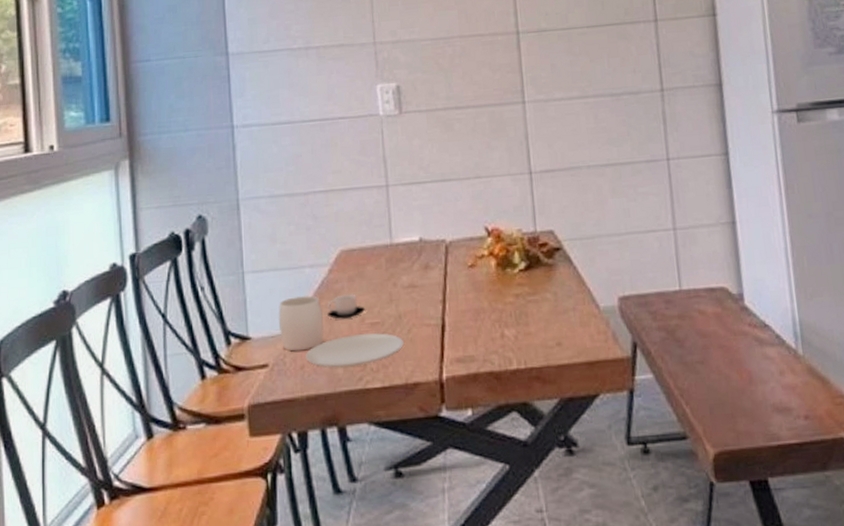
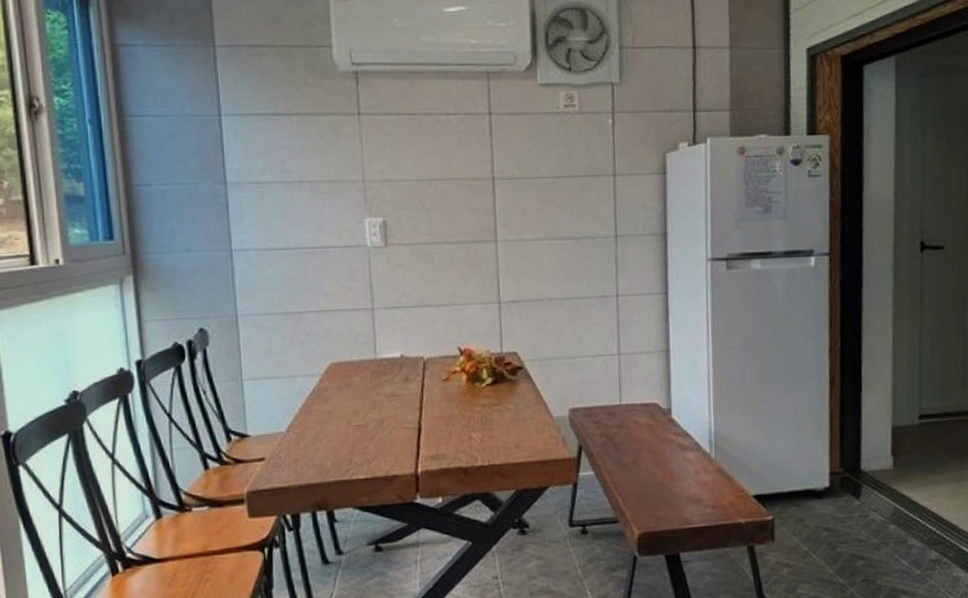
mug: present [278,295,324,352] -> none [274,401,315,448]
plate: present [305,333,405,368] -> none [298,434,386,462]
cup: present [327,294,366,319] -> none [318,400,352,422]

